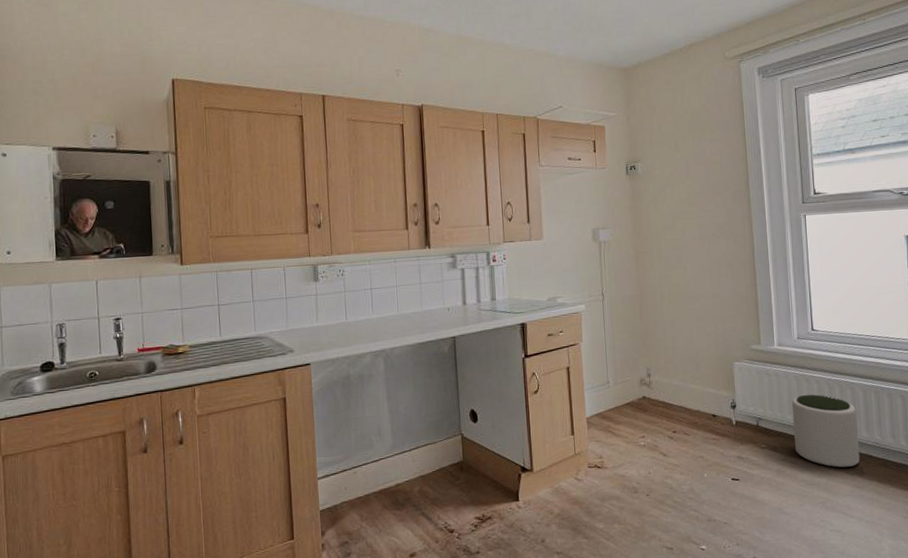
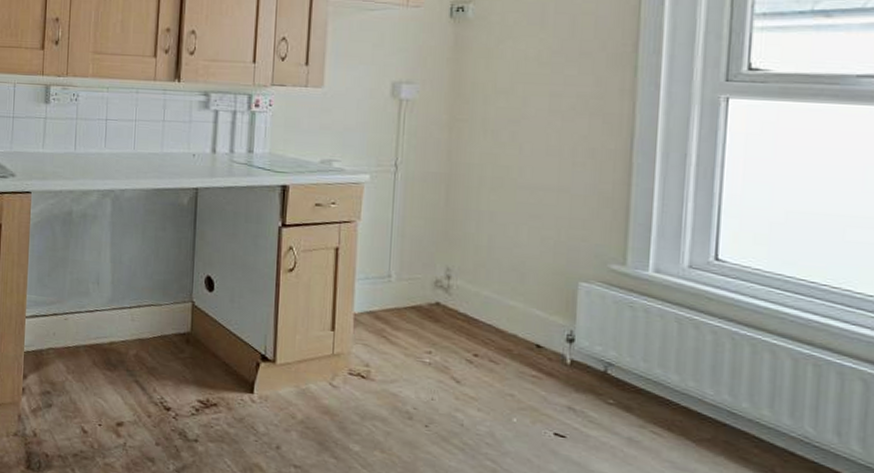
plant pot: present [791,394,860,468] -> none [661,346,776,461]

